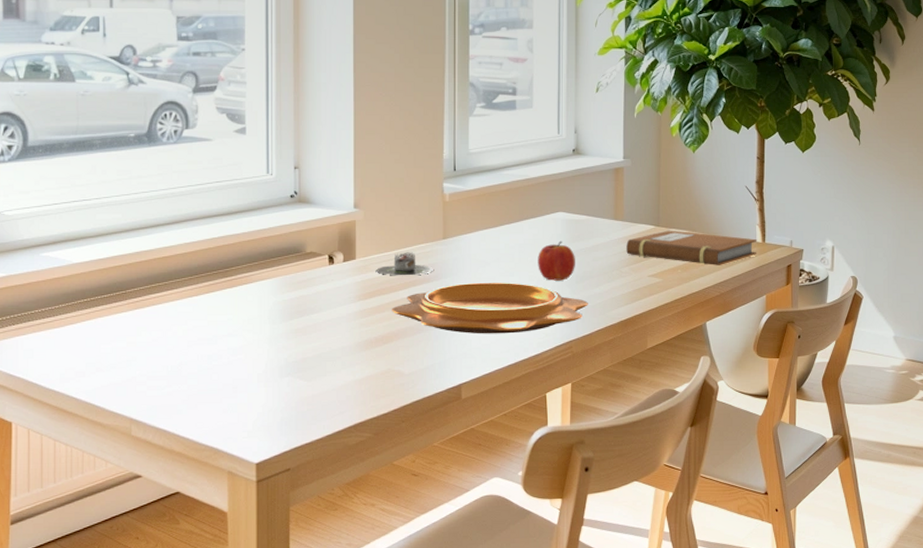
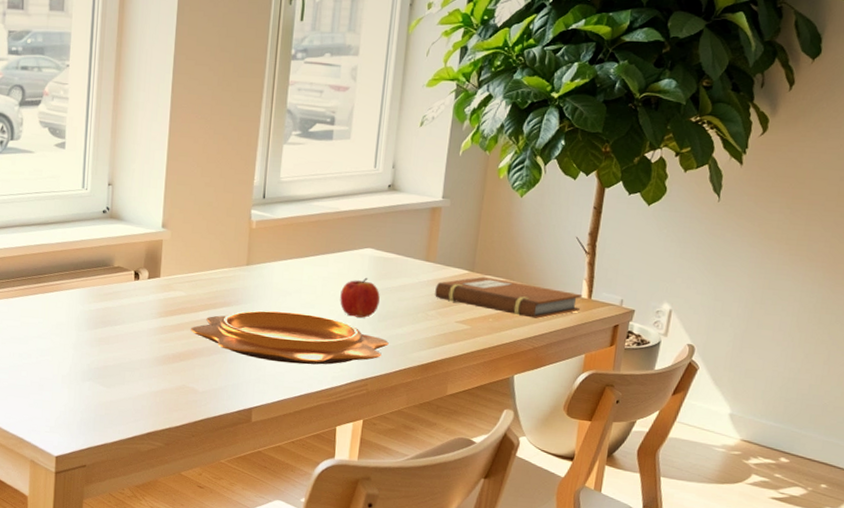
candle: present [376,252,433,276] -> none [179,275,234,298]

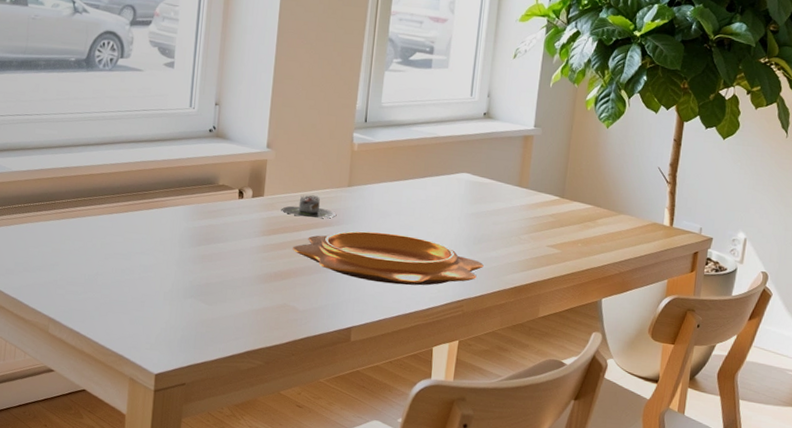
candle: none [179,275,234,298] -> present [282,195,336,218]
fruit: present [340,277,380,318] -> none [437,201,476,240]
notebook: present [435,276,583,319] -> none [527,202,665,244]

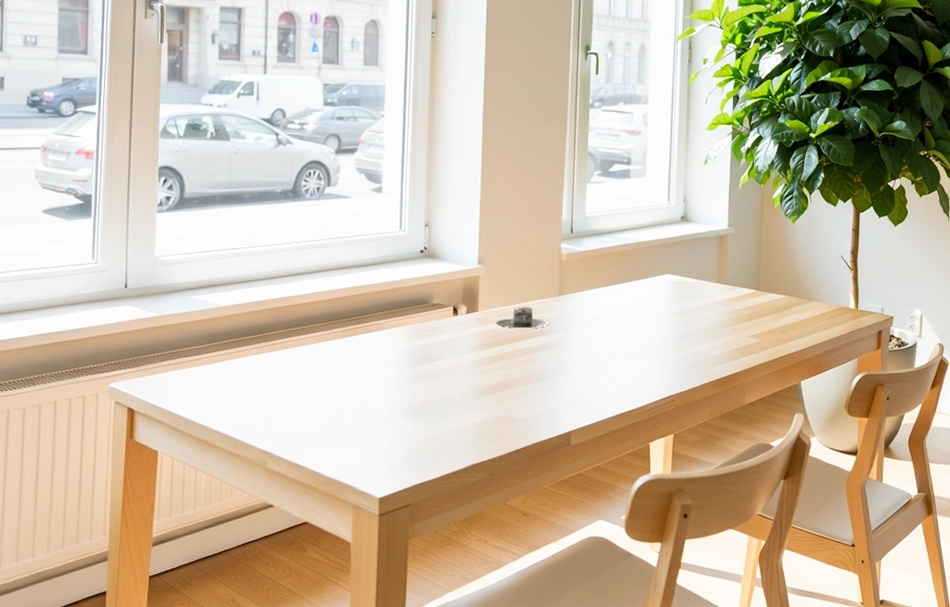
decorative bowl: present [292,231,484,286] -> none [509,336,691,386]

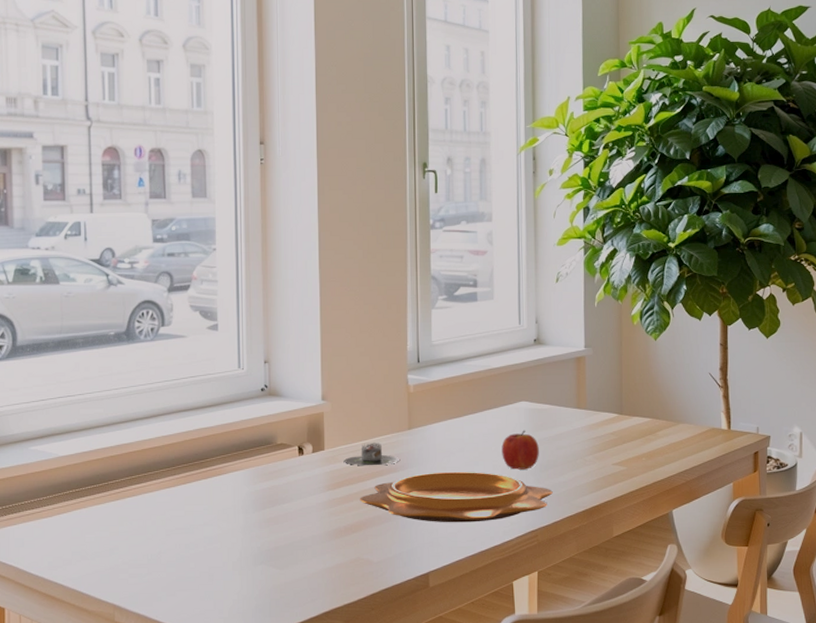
decorative bowl: none [509,336,691,386] -> present [359,471,553,523]
fruit: none [646,301,681,338] -> present [502,430,539,470]

